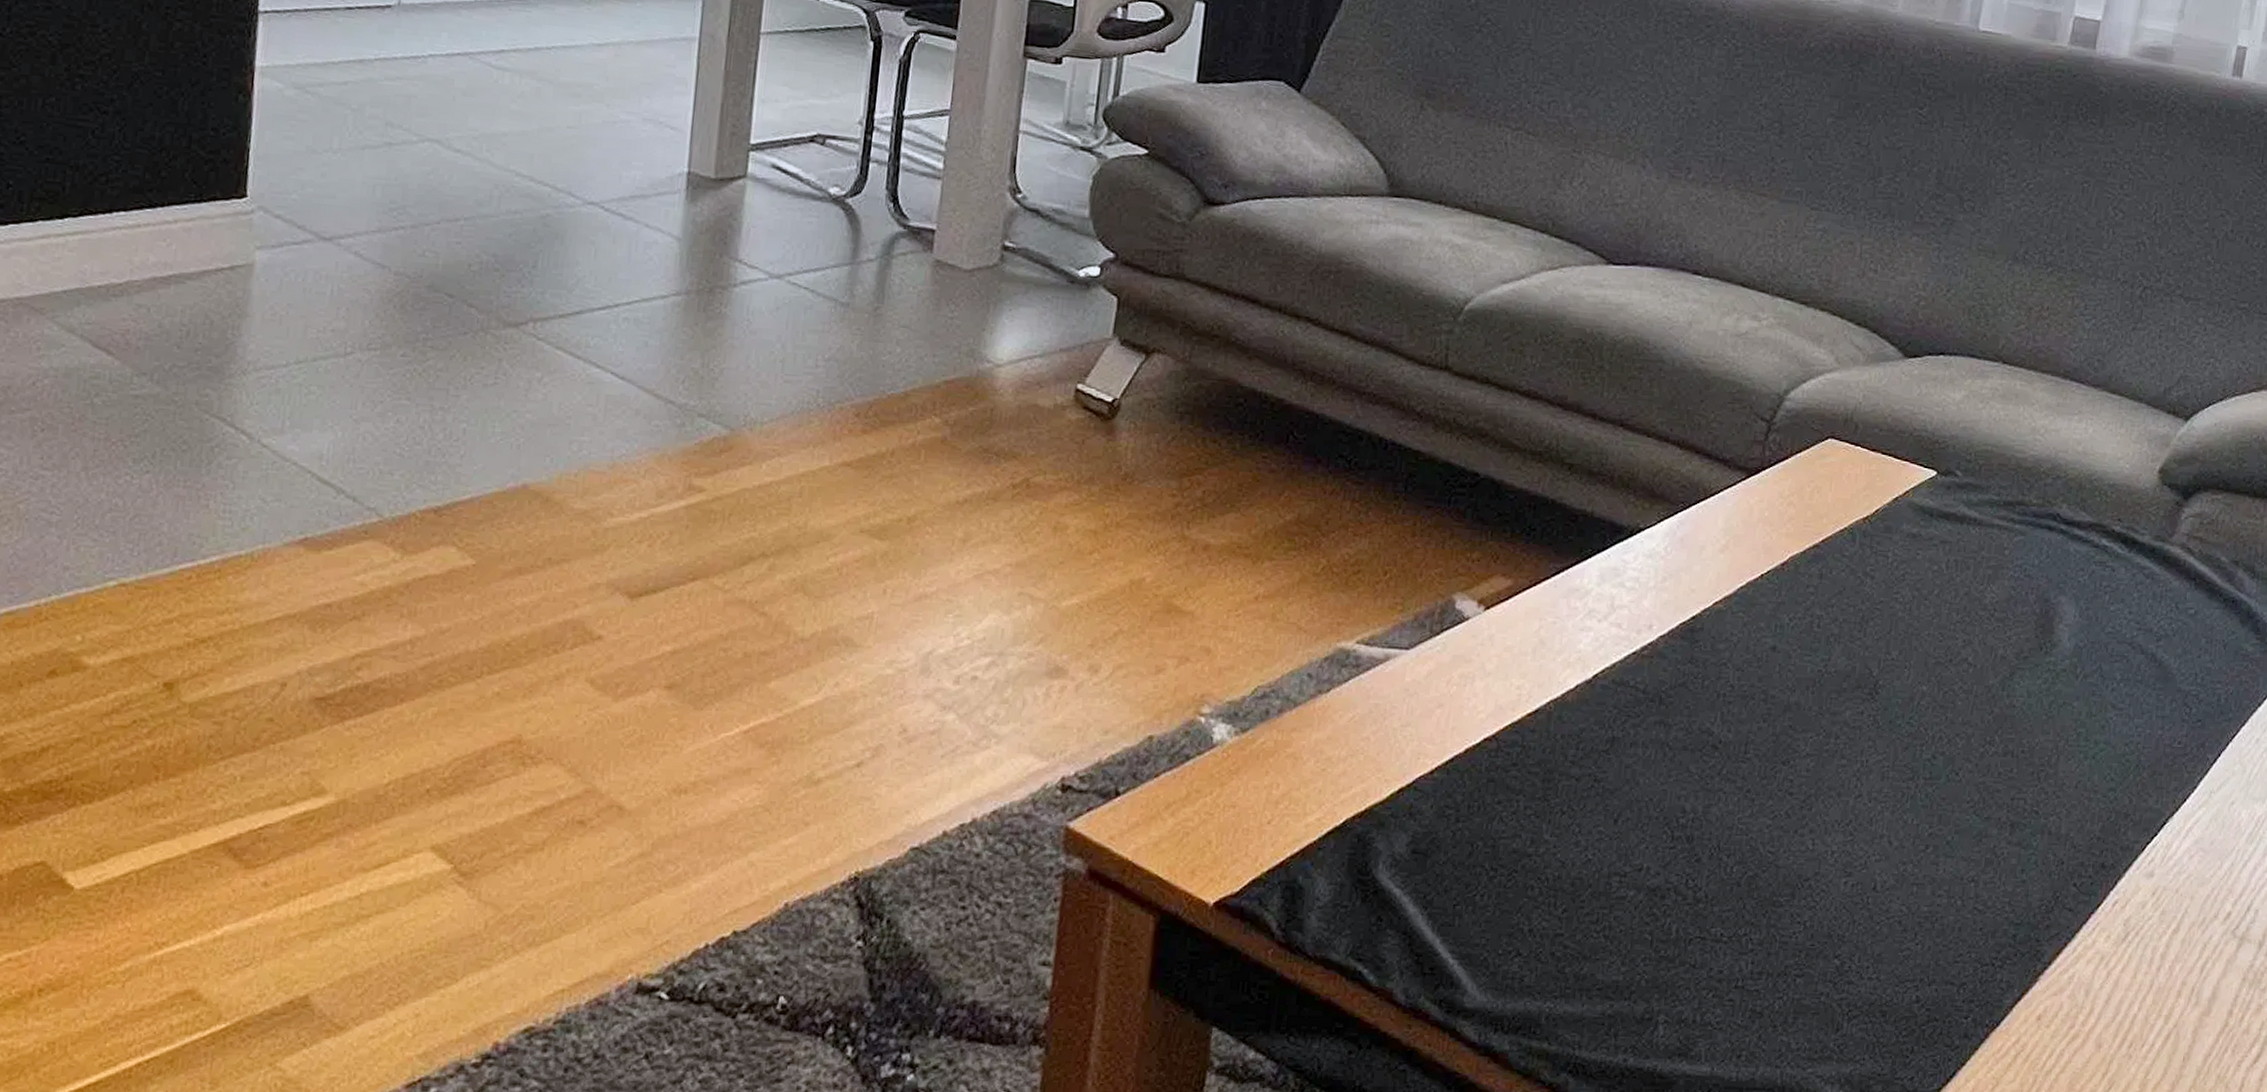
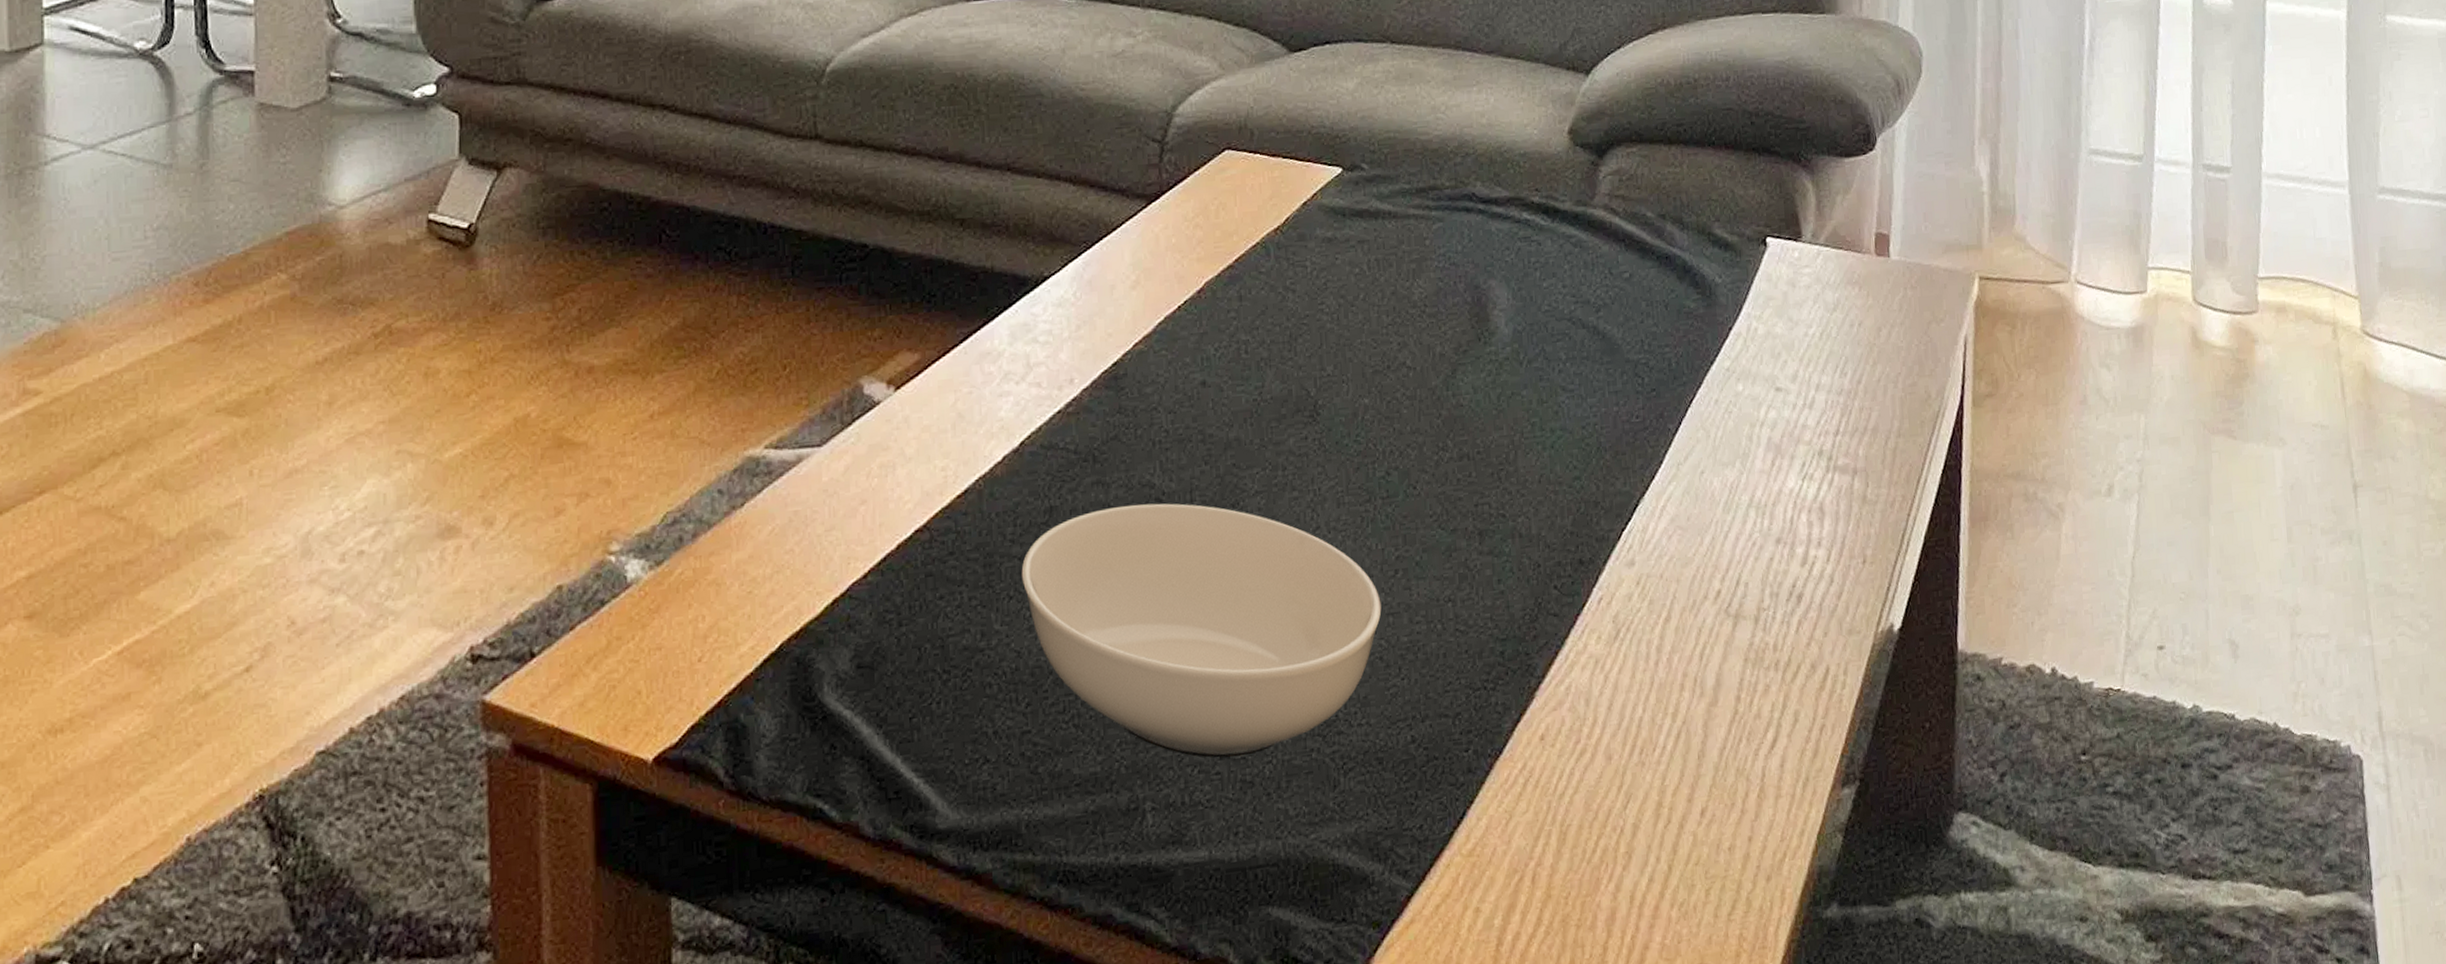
bowl: none [1576,746,1909,989] -> present [1021,503,1382,758]

